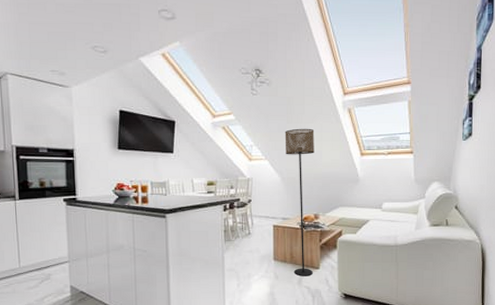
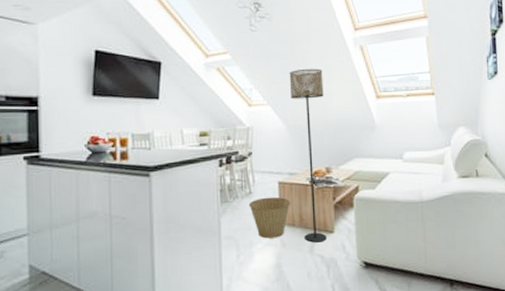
basket: none [248,237,284,272] -> present [248,197,291,239]

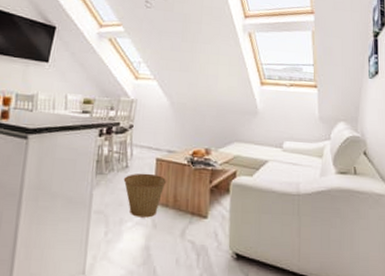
floor lamp: present [289,68,327,243] -> none [176,48,211,227]

